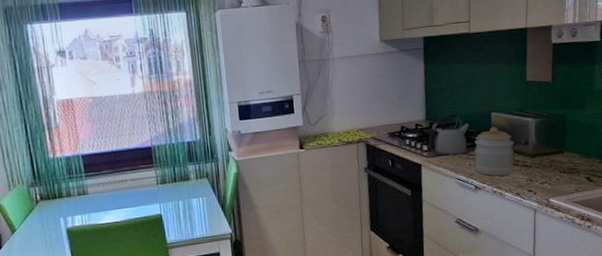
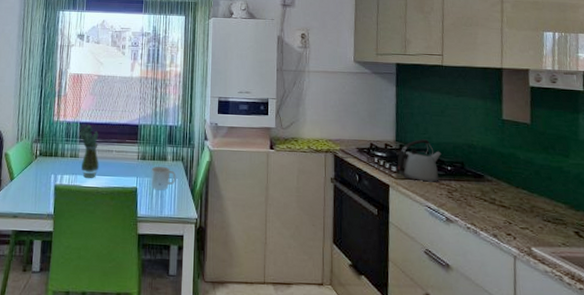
vase: none [82,154,115,214] -> present [78,123,99,178]
mug: none [174,186,204,214] -> present [150,166,176,191]
jar: present [474,126,514,176] -> none [446,159,490,213]
toaster: present [490,108,567,158] -> none [464,144,550,201]

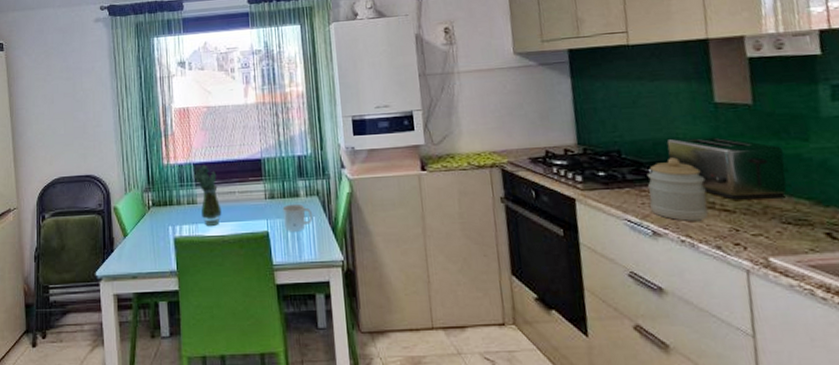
kettle: present [397,139,441,181] -> none [582,138,638,190]
jar: none [446,159,490,213] -> present [646,157,709,221]
toaster: none [464,144,550,201] -> present [666,136,787,200]

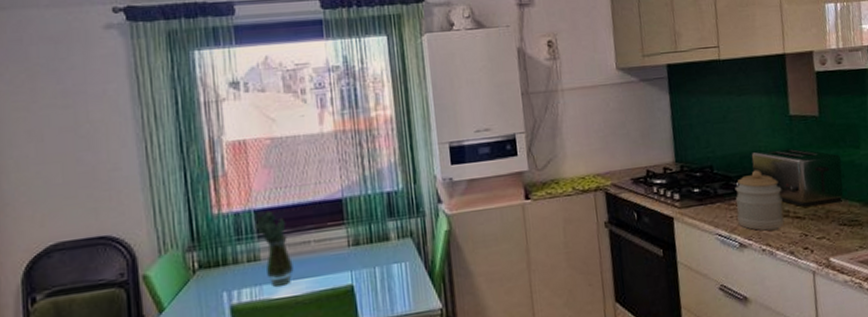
mug: present [282,203,313,233] -> none [369,248,407,284]

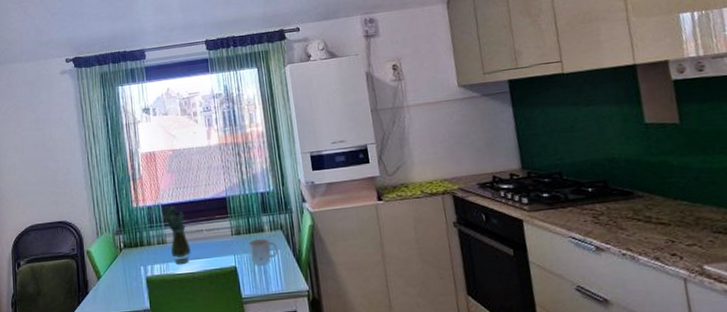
mug: none [369,248,407,284] -> present [248,238,278,267]
jar: present [735,170,784,231] -> none [587,176,646,236]
toaster: present [751,147,844,208] -> none [603,154,716,214]

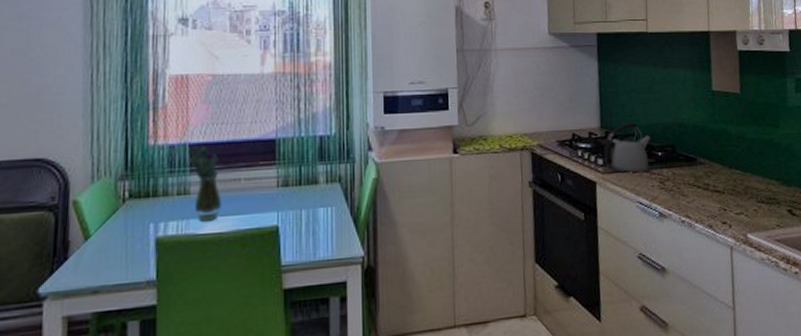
mug: present [248,238,278,267] -> none [297,192,333,227]
kettle: none [527,161,580,210] -> present [603,122,651,173]

